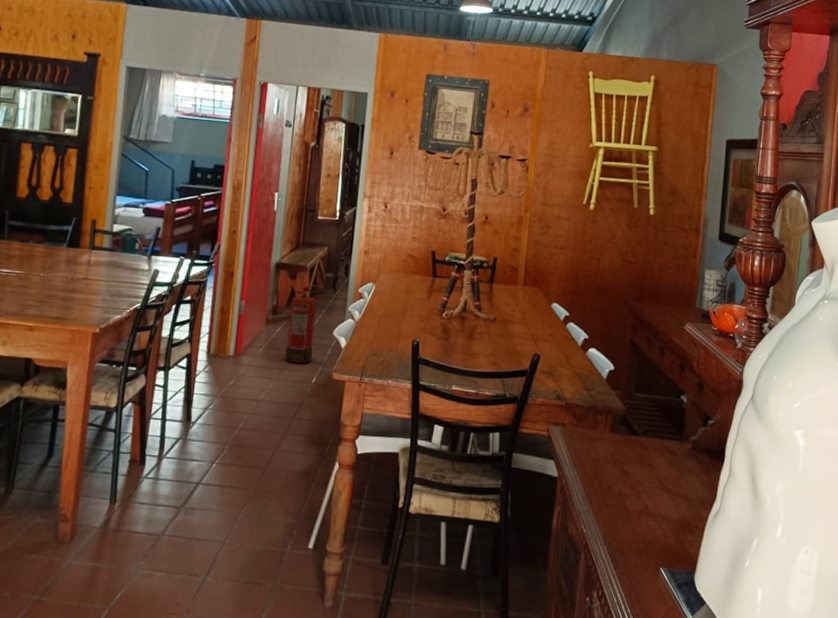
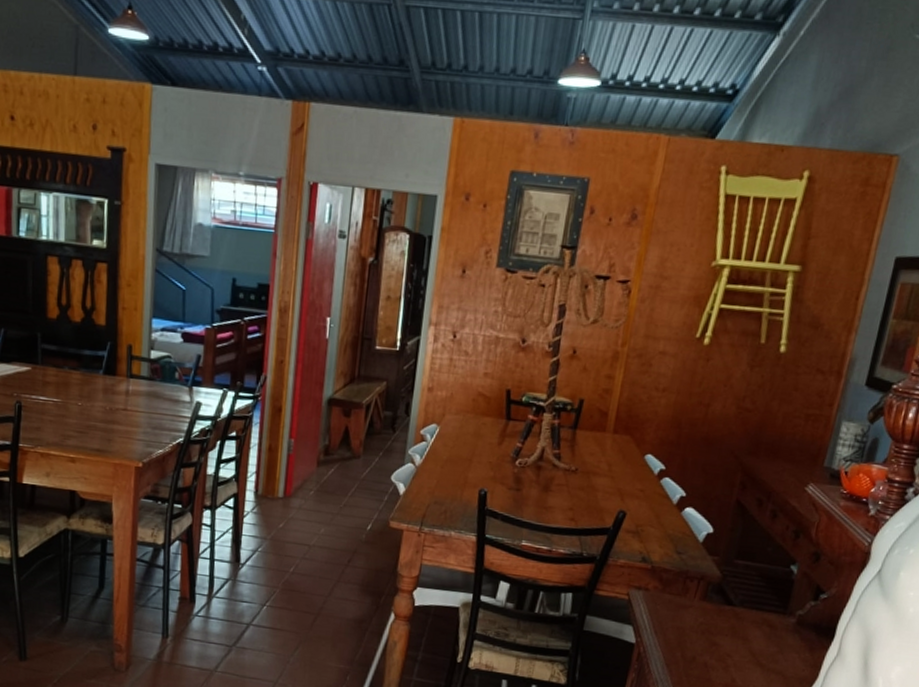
fire extinguisher: present [284,284,318,364] -> none [337,423,375,510]

